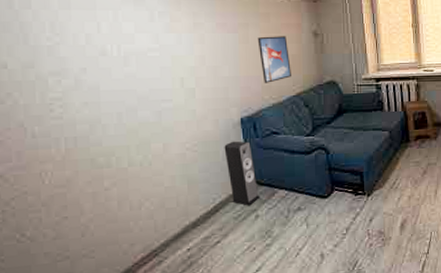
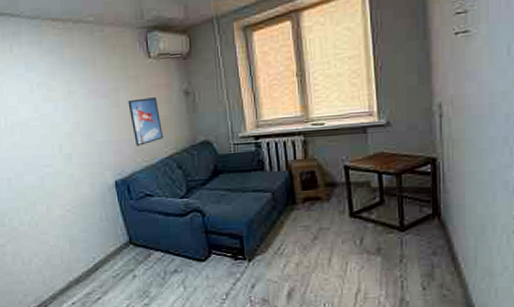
speaker: present [224,141,261,206] -> none [100,203,137,266]

